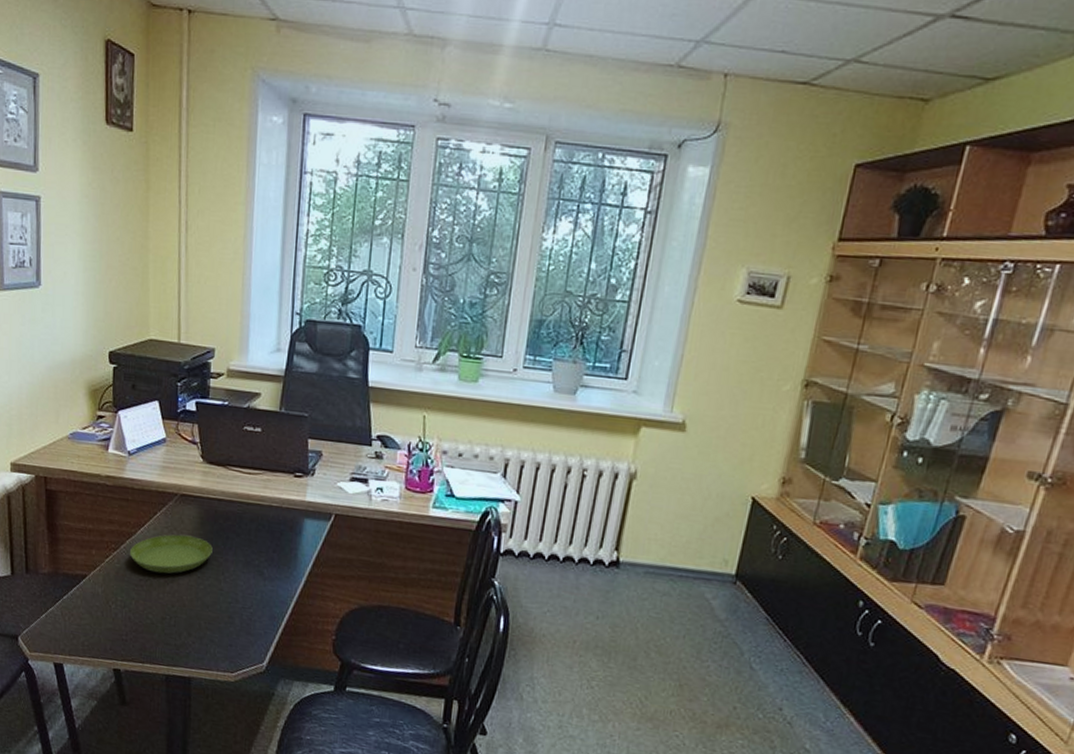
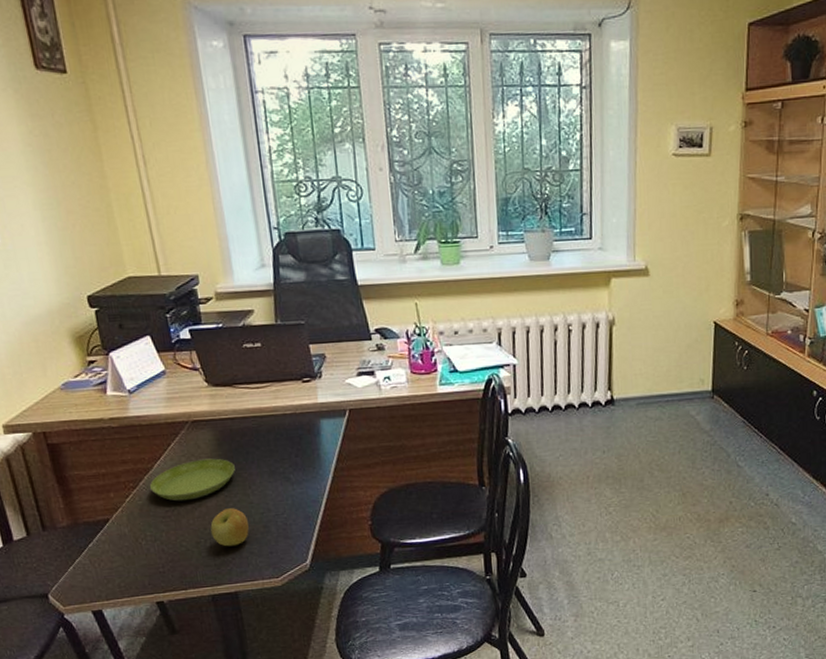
apple: none [177,590,215,631] -> present [210,508,249,547]

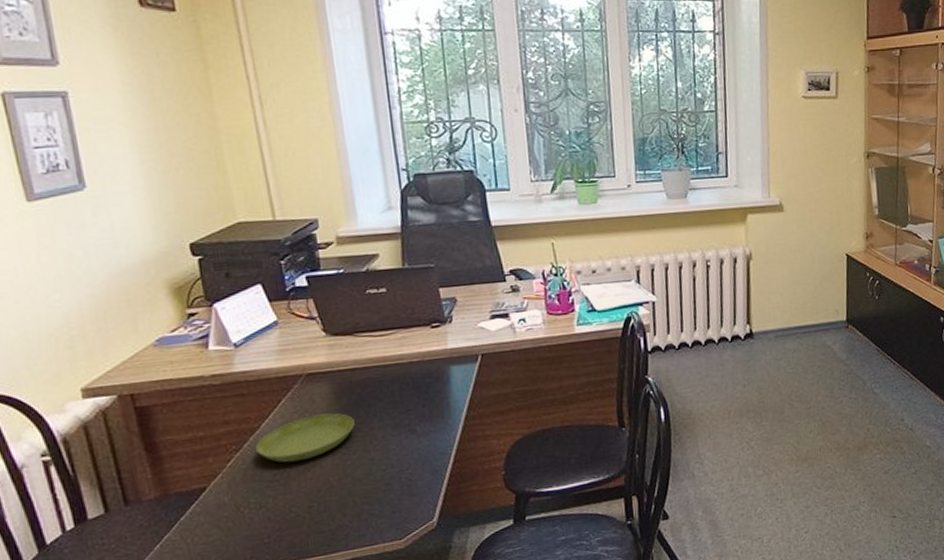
apple: present [210,508,249,547] -> none [325,466,369,510]

